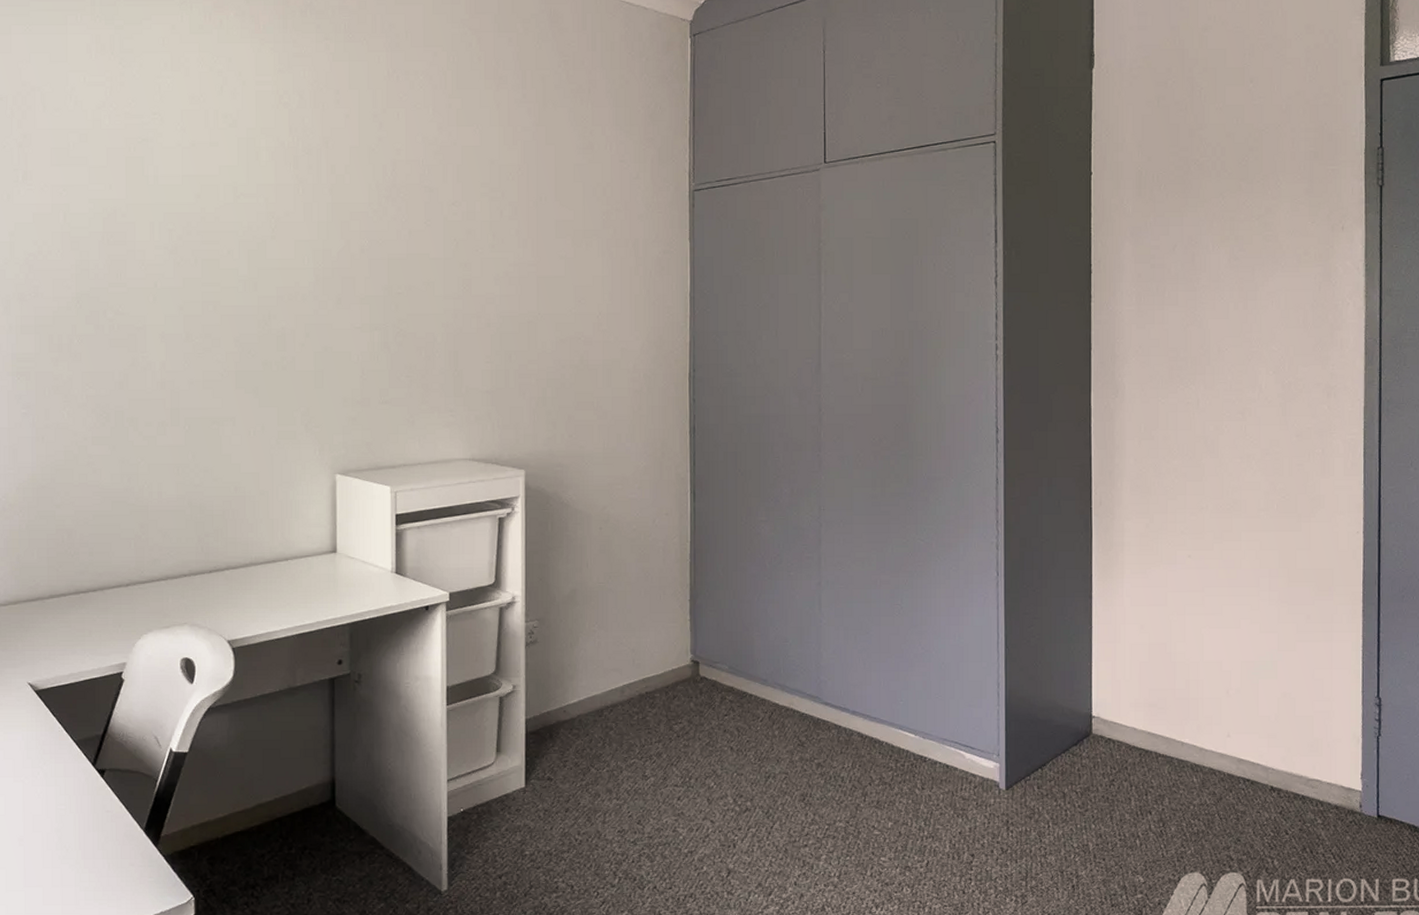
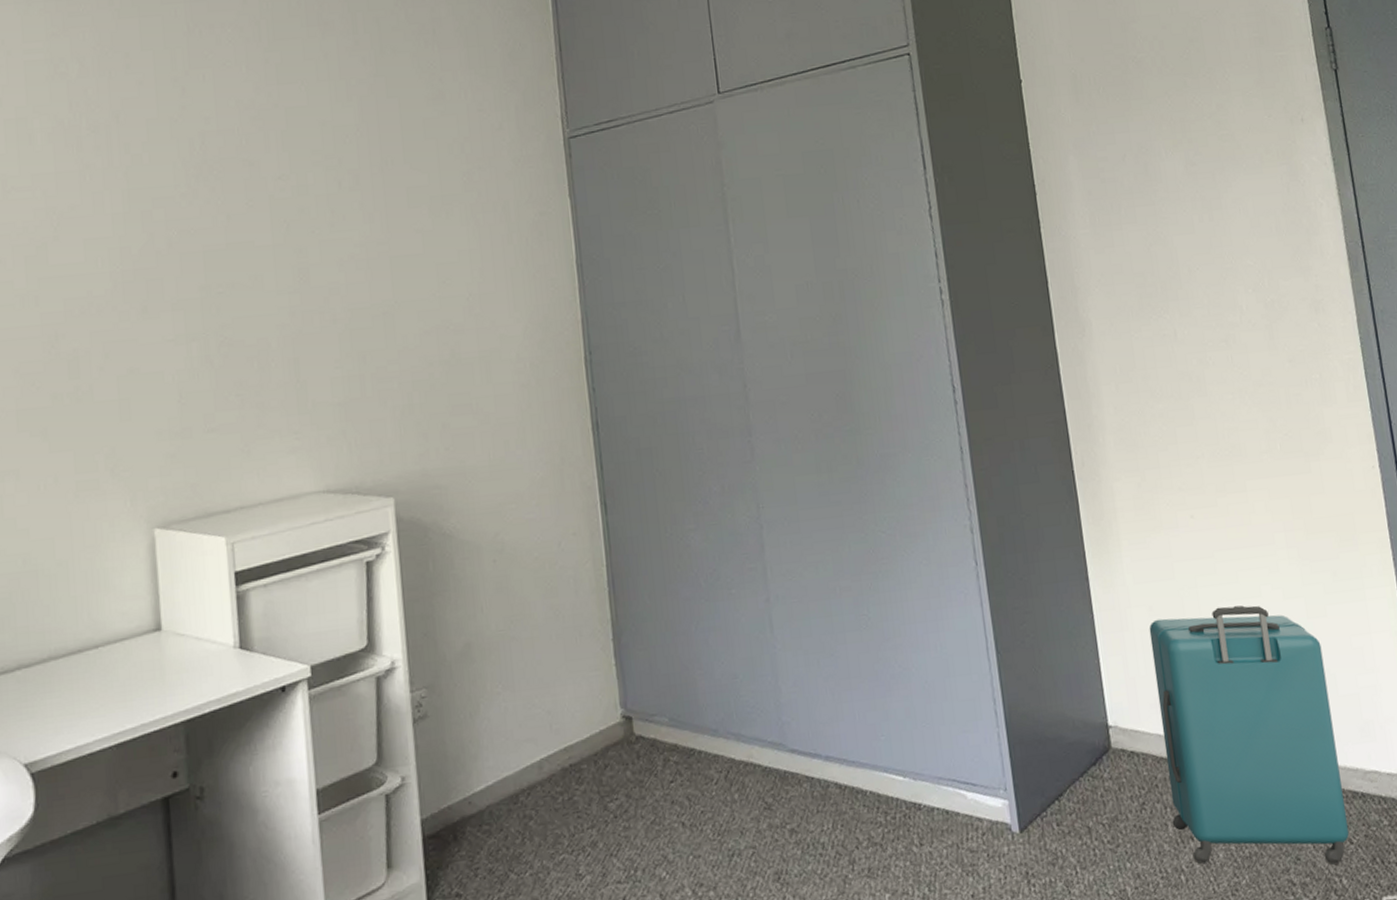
suitcase: none [1135,632,1287,848] -> present [1149,605,1350,865]

